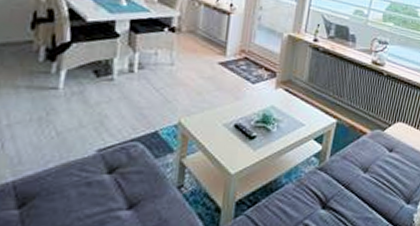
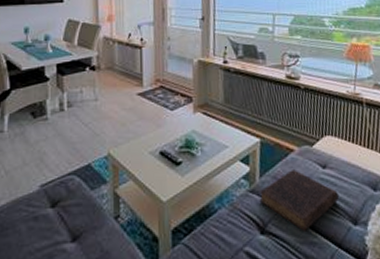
book: none [326,151,398,208] -> present [259,170,339,232]

